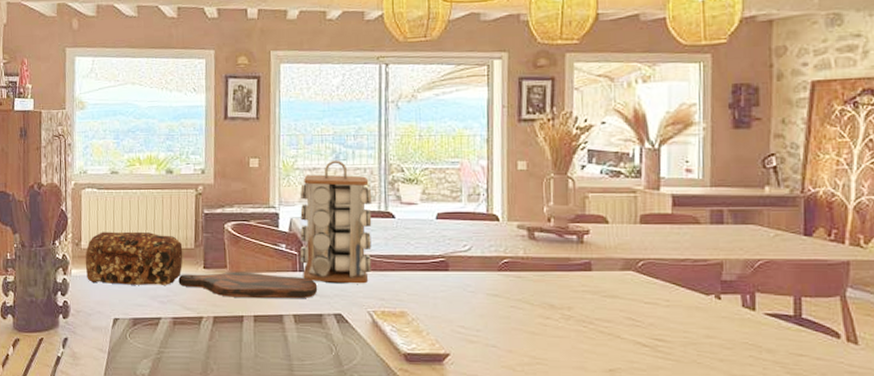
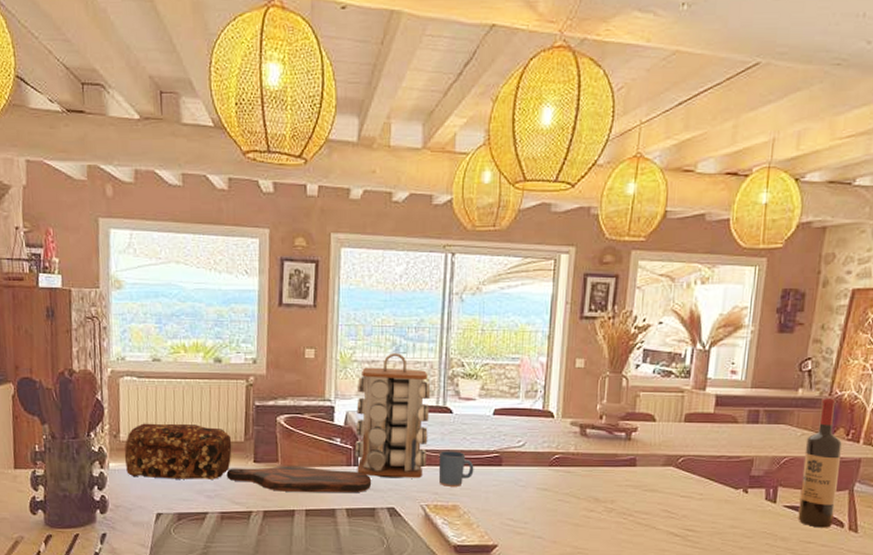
mug: none [383,256,420,292] -> present [438,451,474,487]
wine bottle: none [781,195,826,339] -> present [798,397,842,528]

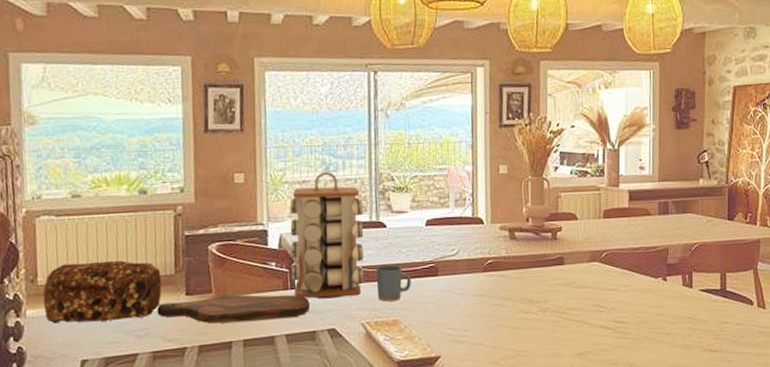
wine bottle: present [798,397,842,528] -> none [711,185,743,308]

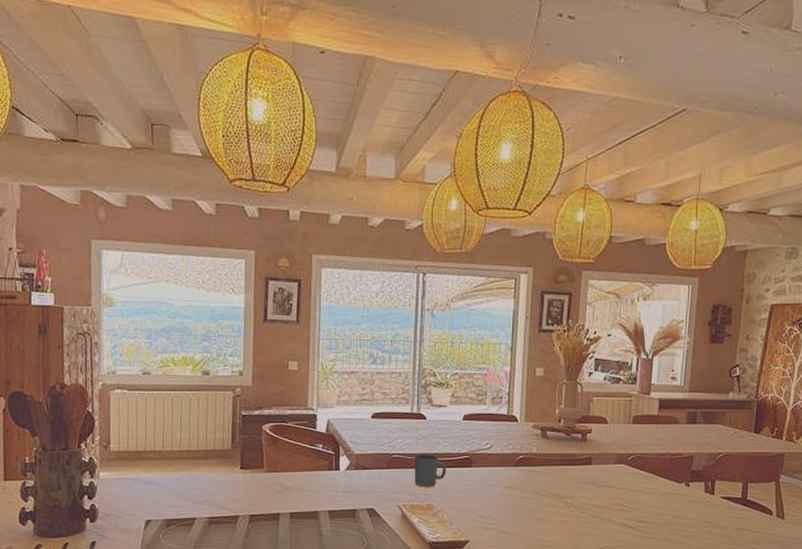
bread loaf: present [43,260,162,324] -> none [114,433,220,487]
cutting board: present [157,294,311,324] -> none [214,471,352,497]
spice rack: present [290,171,364,299] -> none [336,364,406,481]

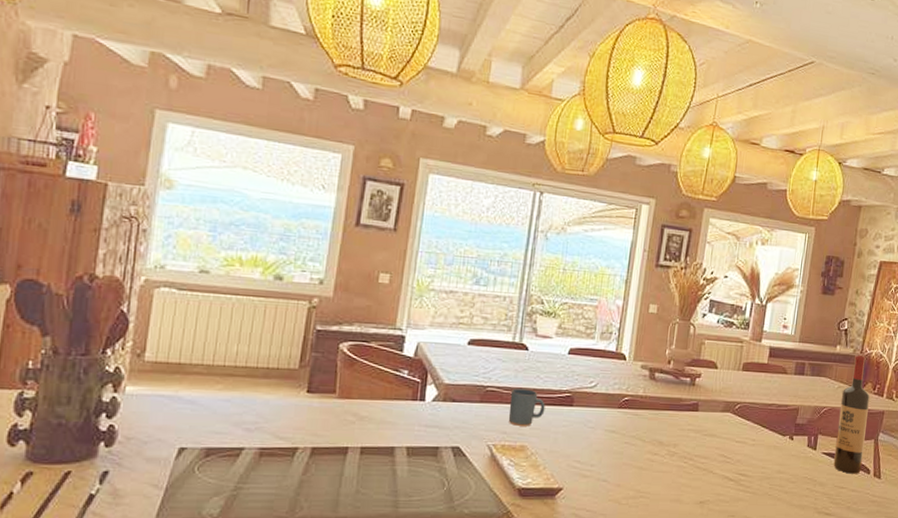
wine bottle: none [733,399,768,516] -> present [833,354,870,474]

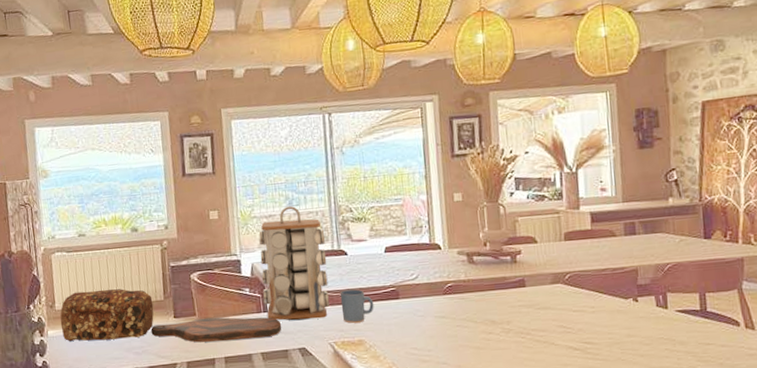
bread loaf: none [147,342,284,410] -> present [60,289,154,342]
cutting board: none [272,397,438,430] -> present [151,317,282,343]
spice rack: none [421,284,509,416] -> present [259,205,330,321]
wine bottle: present [833,354,870,474] -> none [685,203,728,329]

